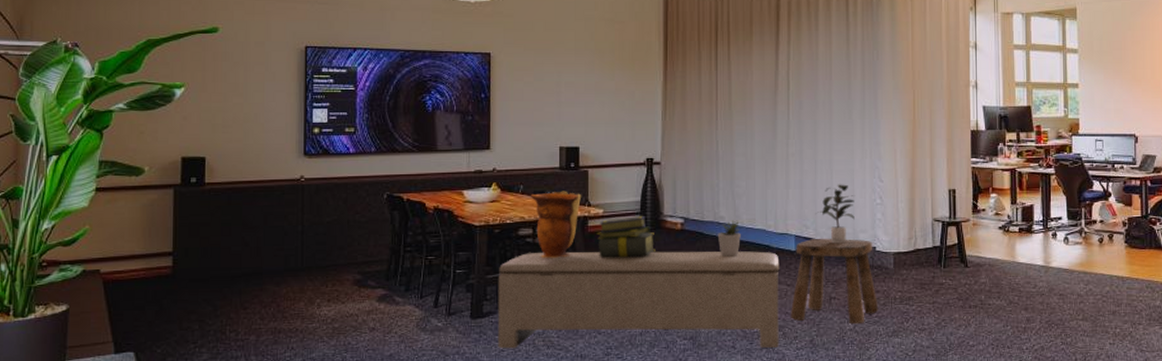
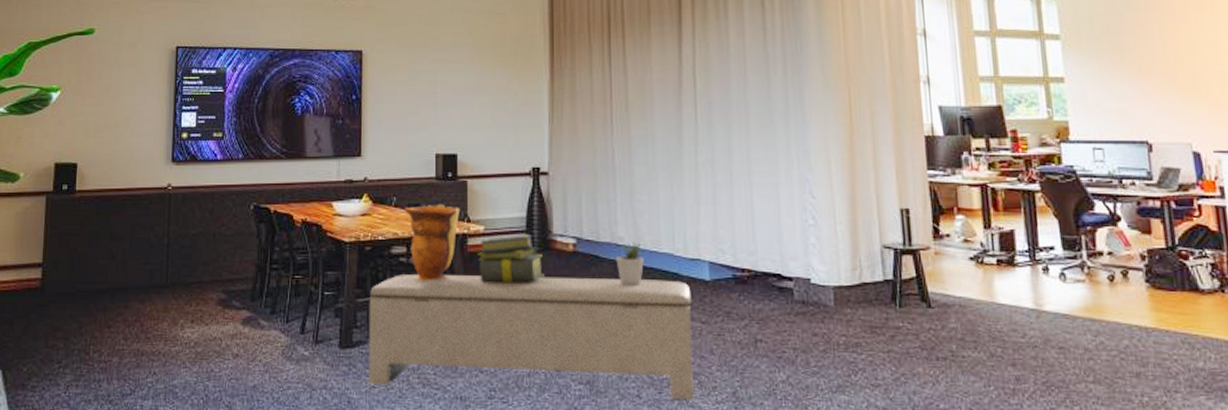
stool: present [790,239,879,325] -> none [706,267,818,375]
potted plant: present [818,184,855,244] -> none [736,200,782,273]

